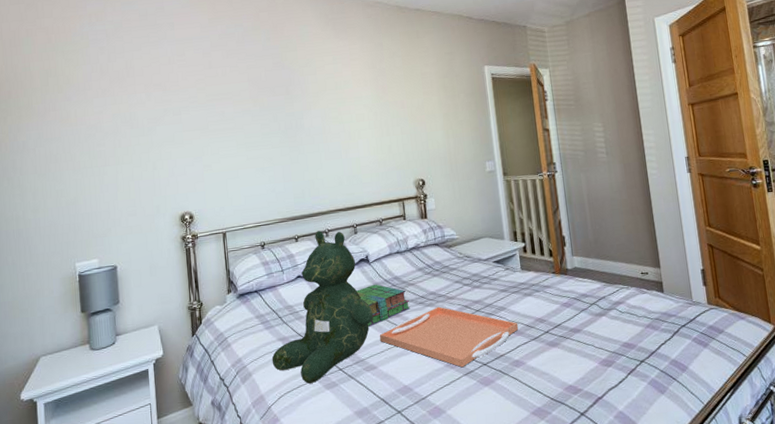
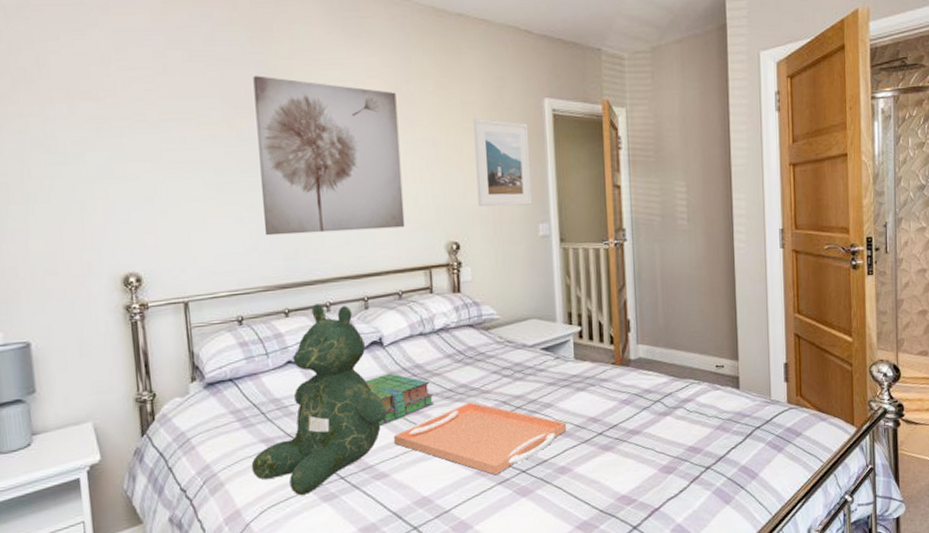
wall art: none [270,64,383,181] -> present [253,75,405,236]
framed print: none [431,84,480,151] -> present [473,118,533,207]

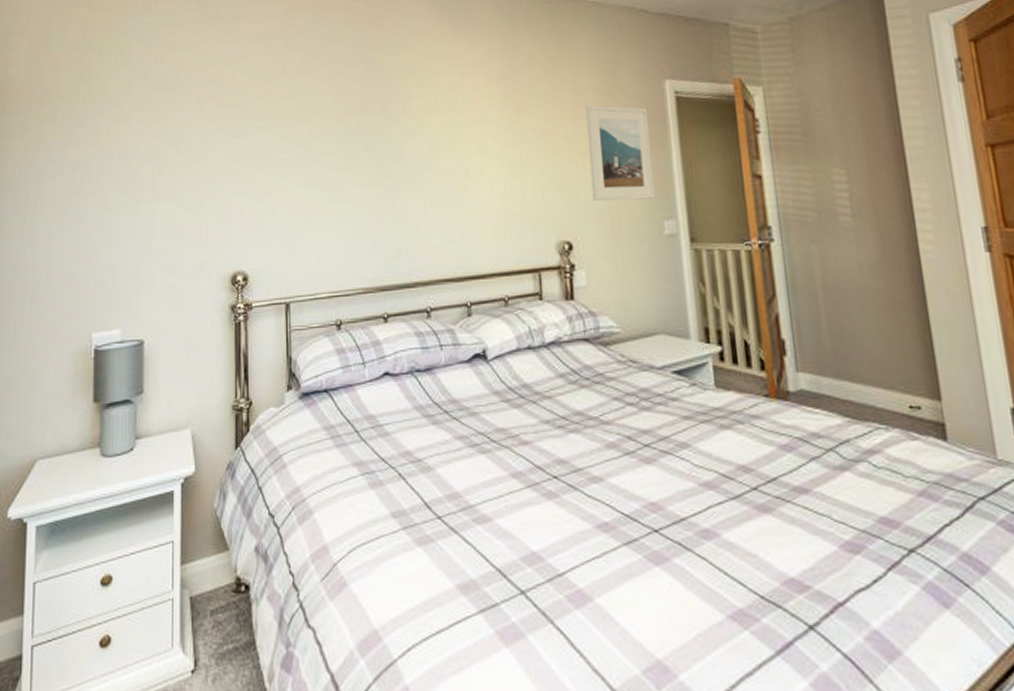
teddy bear: present [251,304,387,495] -> none [342,308,490,534]
wall art: present [253,75,405,236] -> none [363,72,512,234]
stack of books: present [364,373,435,427] -> none [466,392,545,458]
serving tray: present [394,402,567,475] -> none [498,434,710,533]

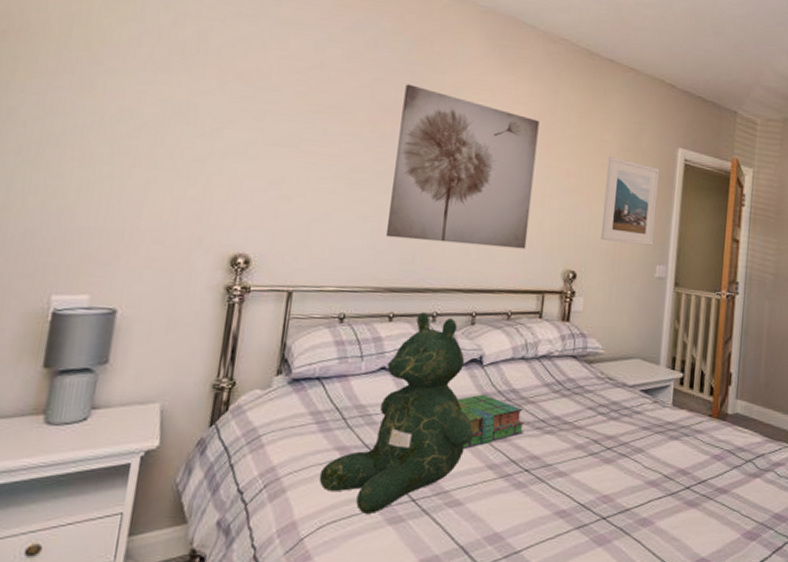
teddy bear: none [342,308,490,534] -> present [319,312,474,514]
wall art: none [363,72,512,234] -> present [386,84,540,249]
stack of books: none [466,392,545,458] -> present [456,394,525,450]

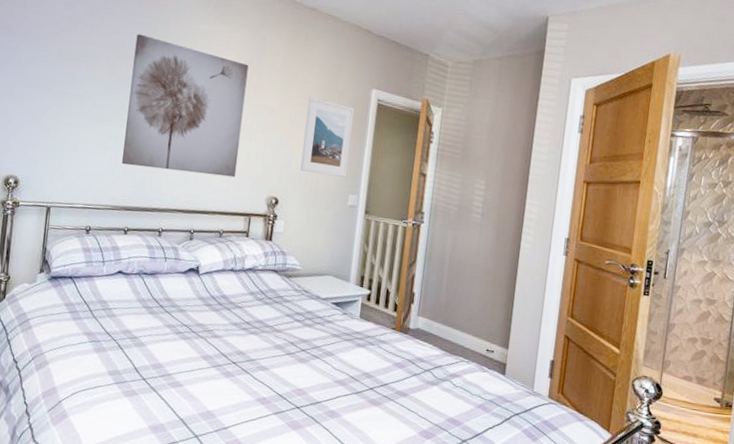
teddy bear: present [319,312,474,514] -> none [72,228,192,387]
stack of books: present [456,394,525,450] -> none [177,298,234,342]

